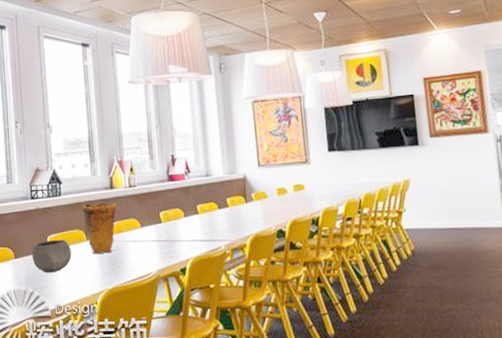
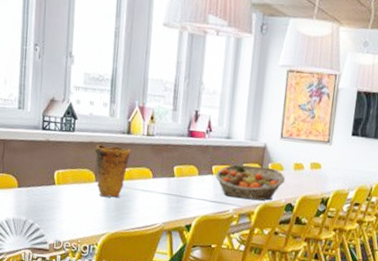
bowl: present [32,239,72,273] -> none [36,175,78,208]
fruit basket: none [201,197,272,234] -> present [215,164,286,201]

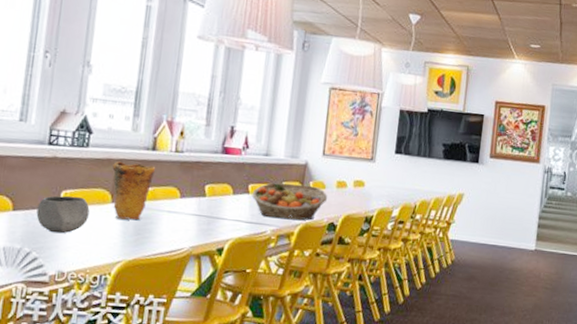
bowl: none [36,175,78,208] -> present [36,195,90,234]

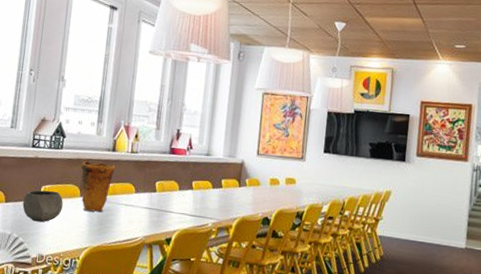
fruit basket: present [252,182,328,221] -> none [195,179,262,215]

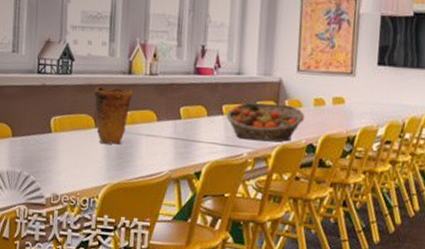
bowl: present [22,190,63,222] -> none [31,121,76,158]
fruit basket: none [195,179,262,215] -> present [226,102,305,142]

